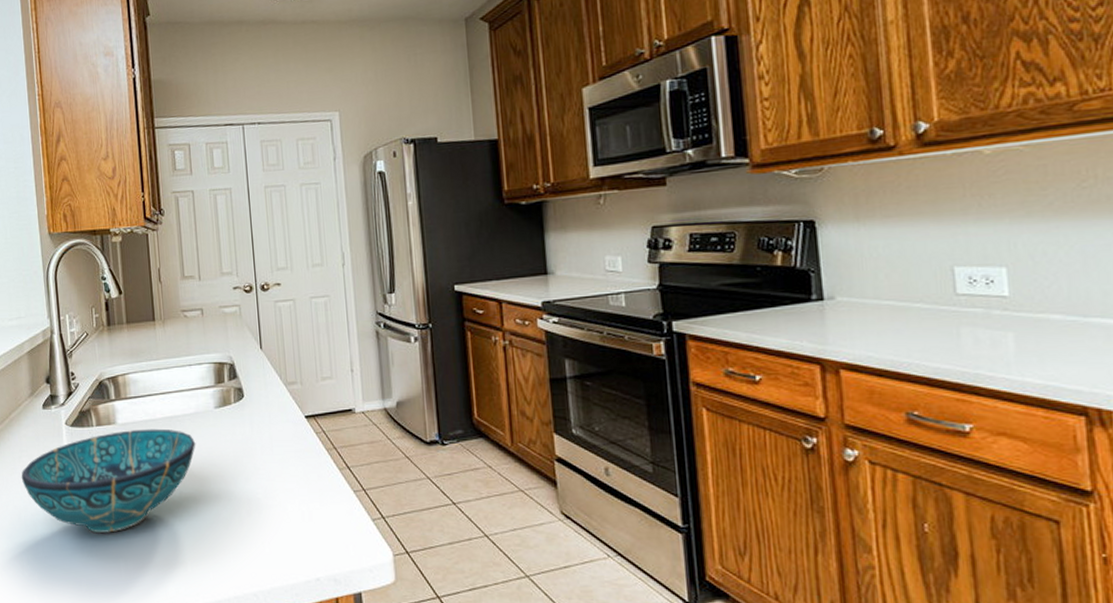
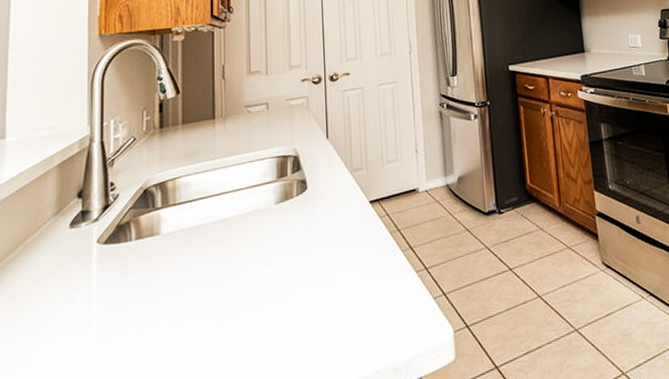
bowl: present [21,428,196,533] -> none [31,232,252,366]

